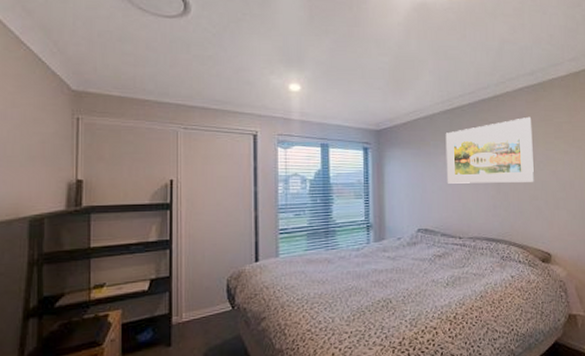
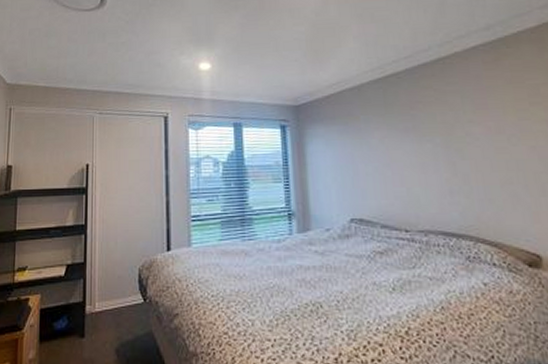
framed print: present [445,116,534,184] -> none [378,79,505,165]

